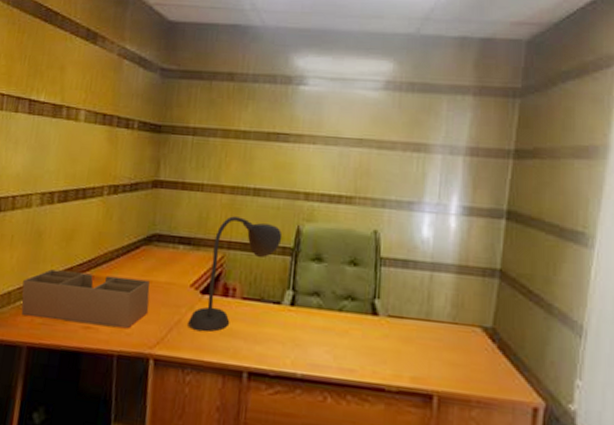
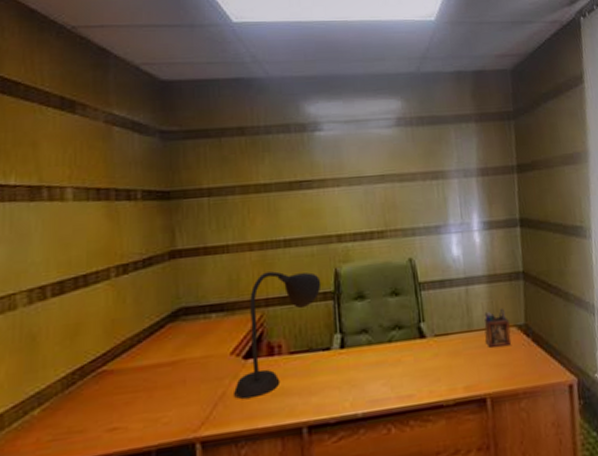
desk organizer: present [21,269,150,329] -> none [18,359,186,436]
desk organizer: none [443,303,474,346] -> present [483,307,511,348]

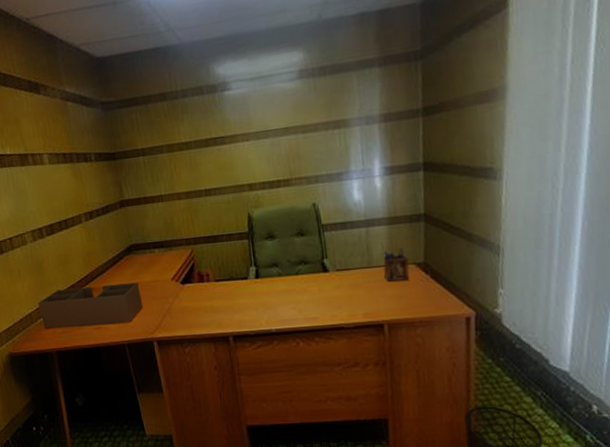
desk organizer: none [18,359,186,436] -> present [38,282,144,329]
desk lamp: present [233,271,322,400] -> none [176,216,238,314]

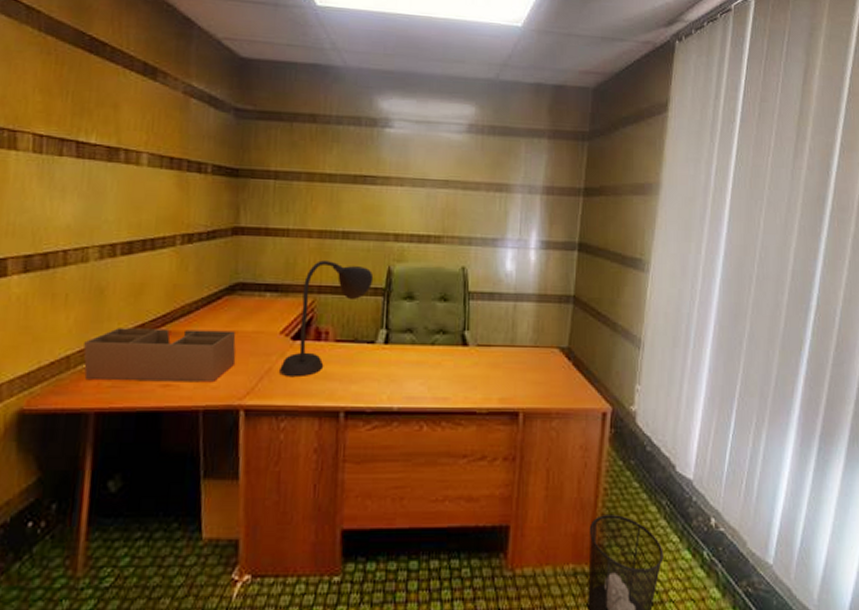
desk lamp: none [176,216,238,314] -> present [278,260,374,378]
desk organizer: present [383,247,410,282] -> none [527,328,552,365]

